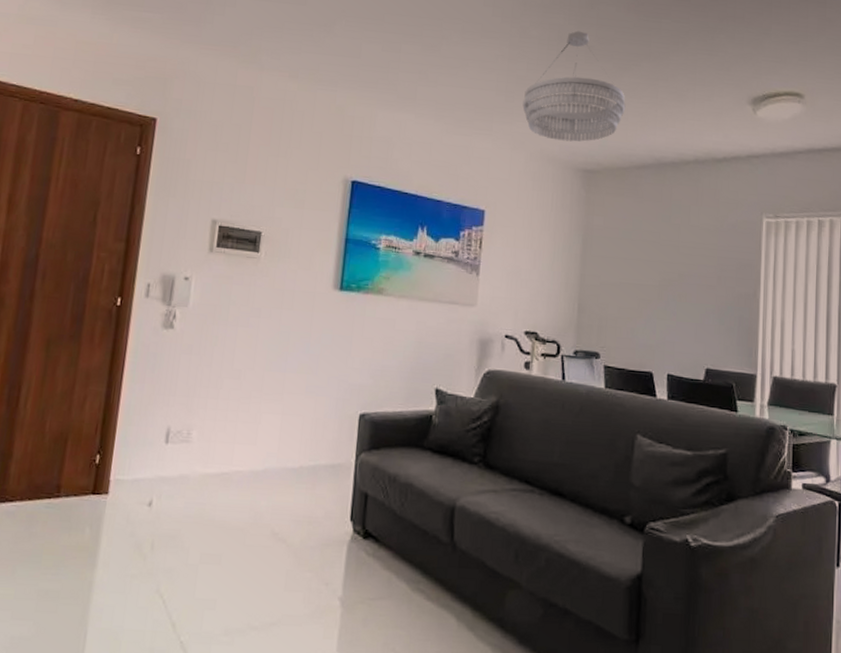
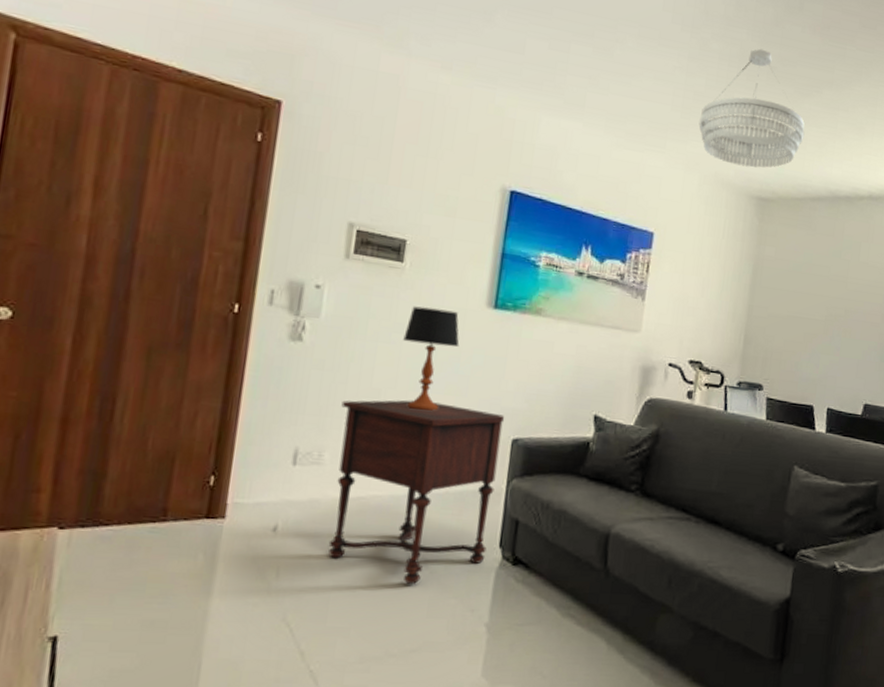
side table: none [196,379,352,557] -> present [328,399,505,584]
table lamp: none [260,292,310,390] -> present [403,306,460,411]

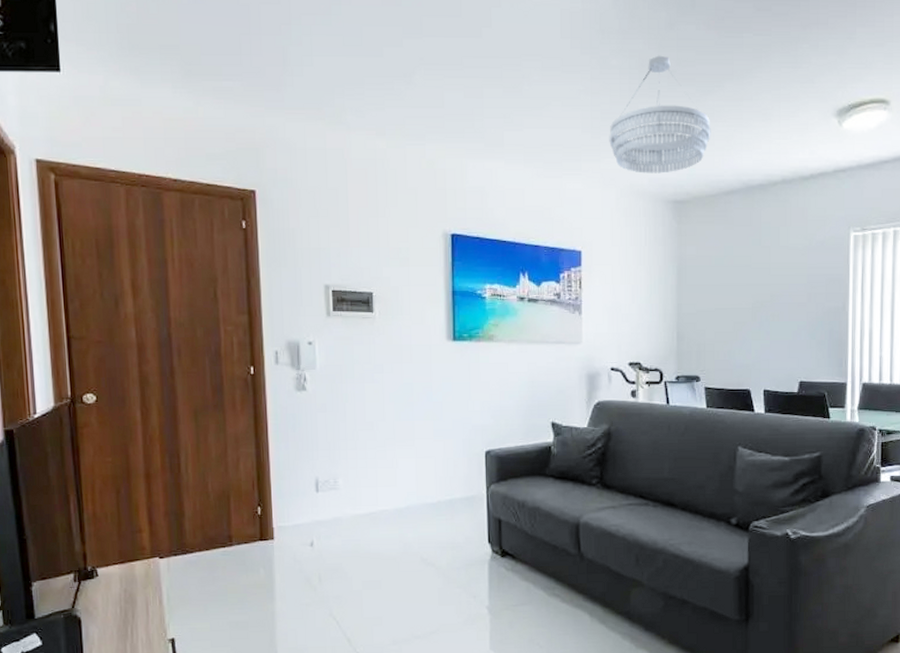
side table: present [328,399,505,584] -> none [345,428,478,579]
table lamp: present [403,306,460,411] -> none [384,348,430,436]

